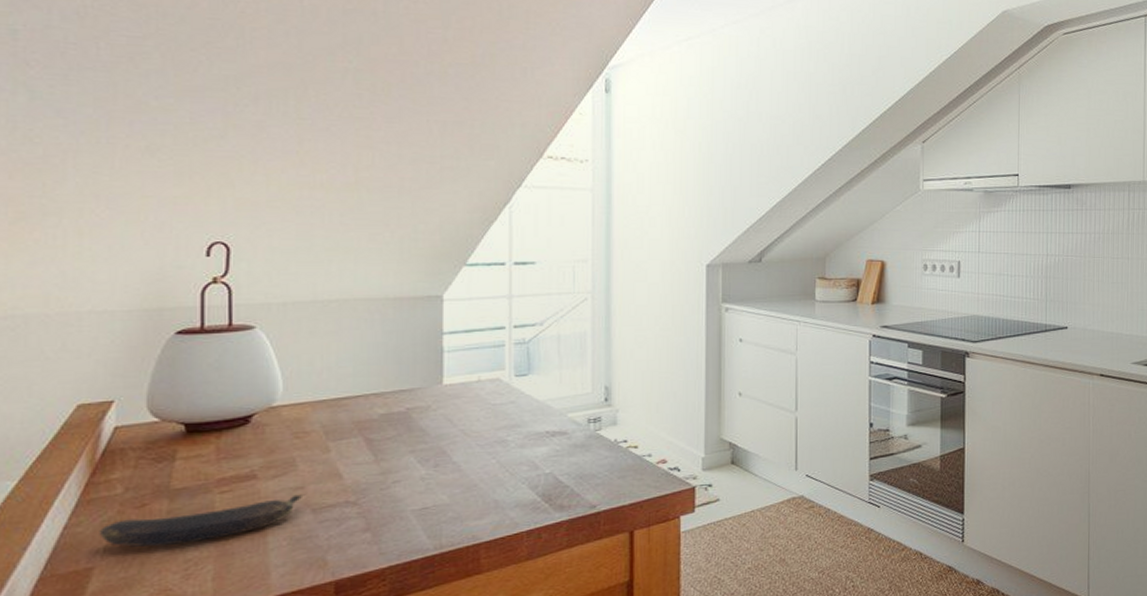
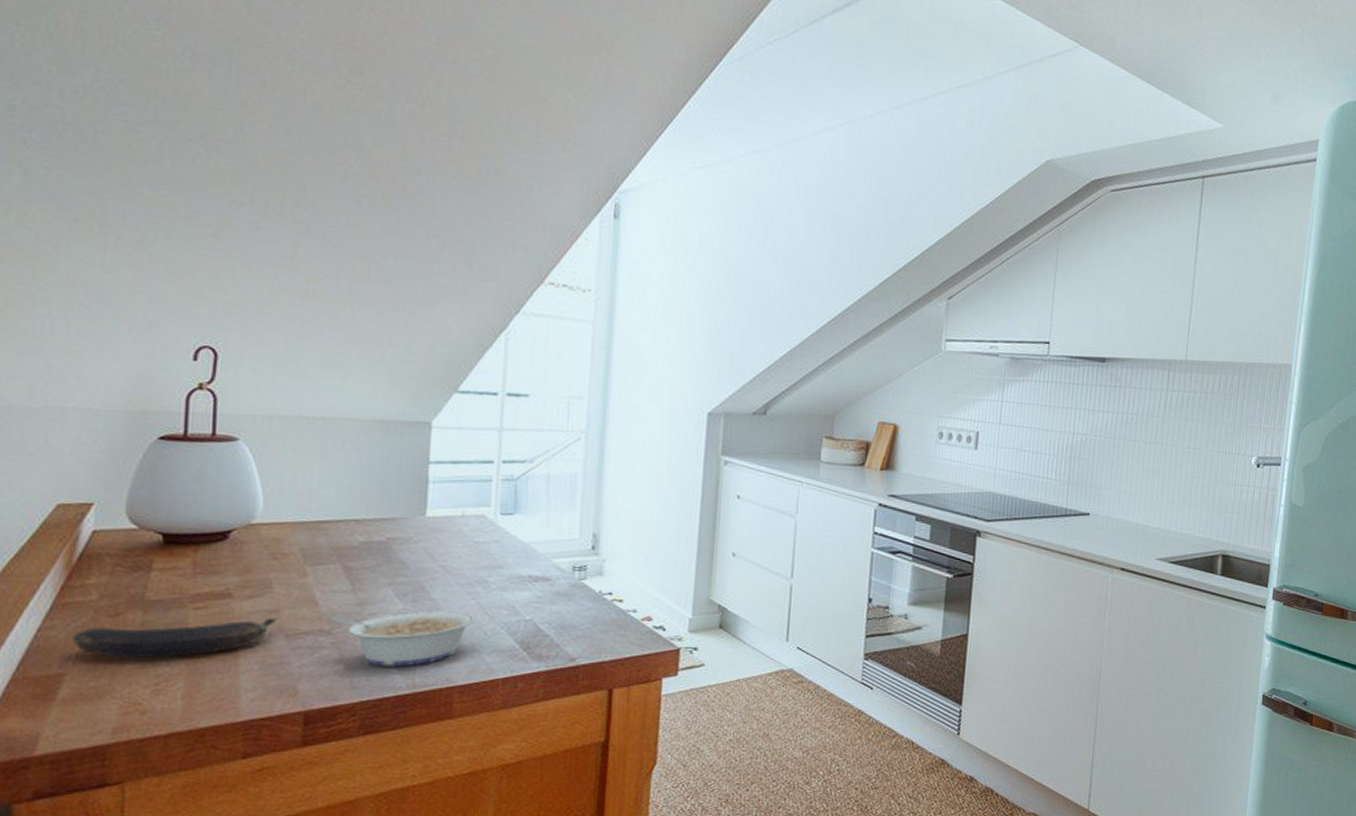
legume: none [355,471,497,531] -> present [330,610,476,667]

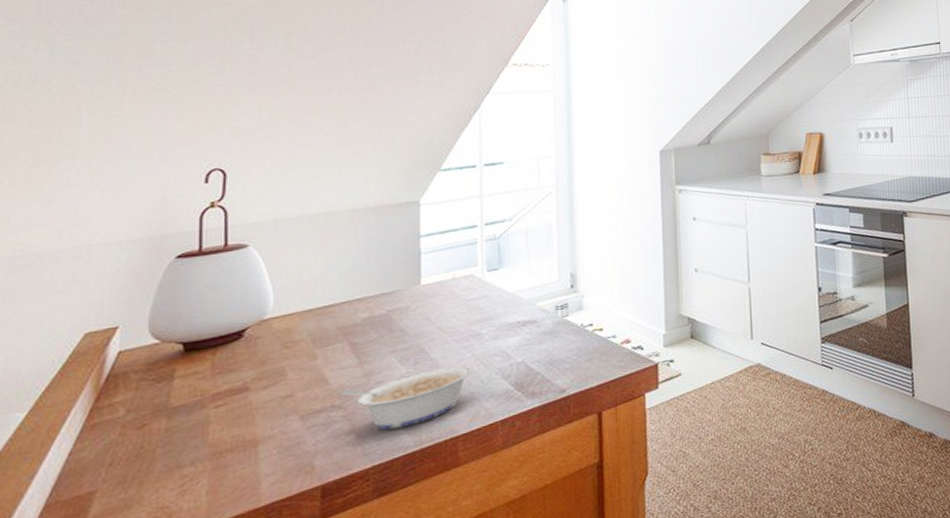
banana: present [72,618,280,659] -> none [102,402,294,468]

